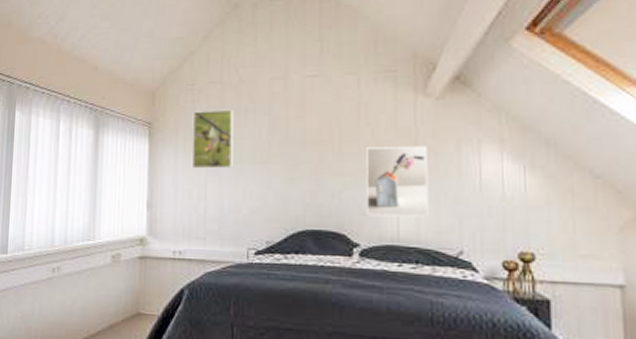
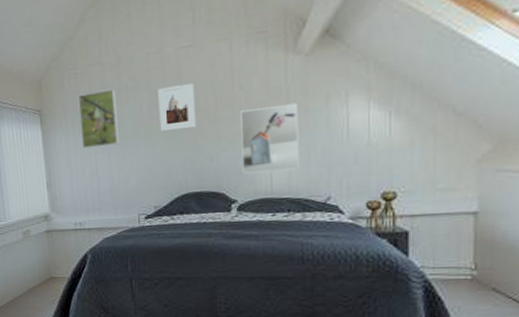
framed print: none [279,113,319,160] -> present [158,83,197,132]

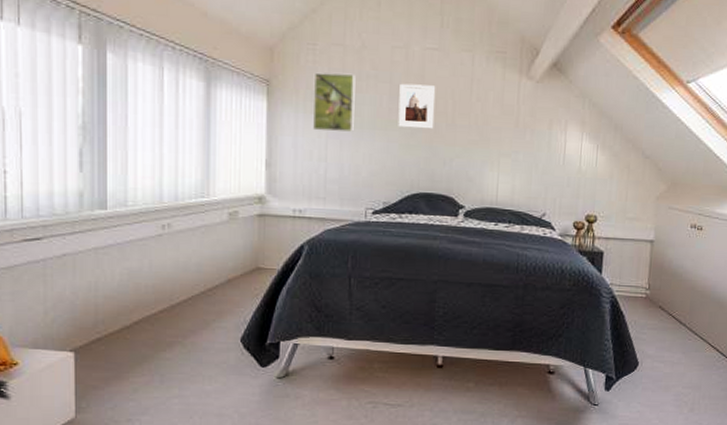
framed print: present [240,102,299,175] -> none [472,121,526,185]

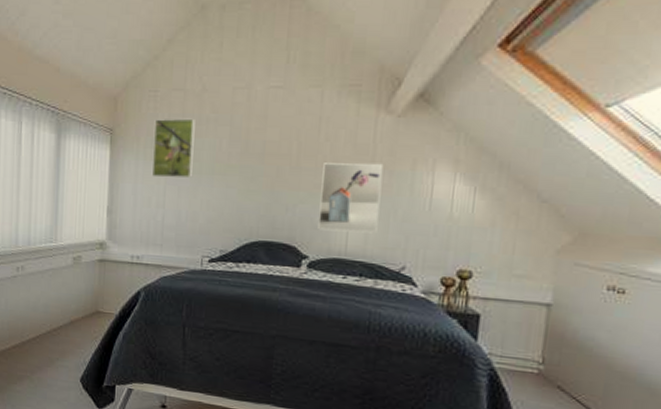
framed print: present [398,83,436,130] -> none [237,125,280,173]
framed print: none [472,121,526,185] -> present [318,163,384,234]

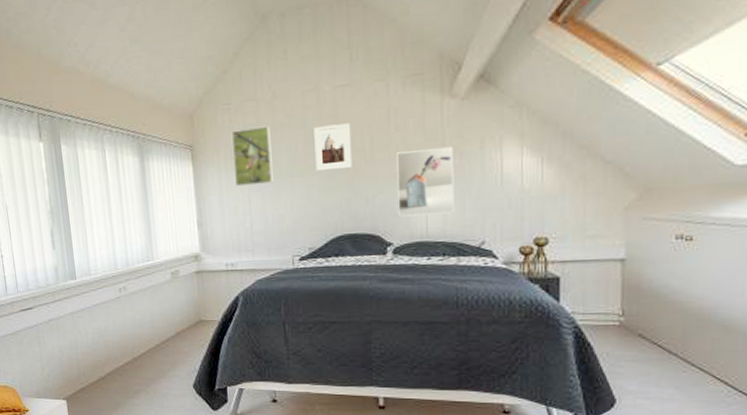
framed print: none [237,125,280,173] -> present [314,123,353,172]

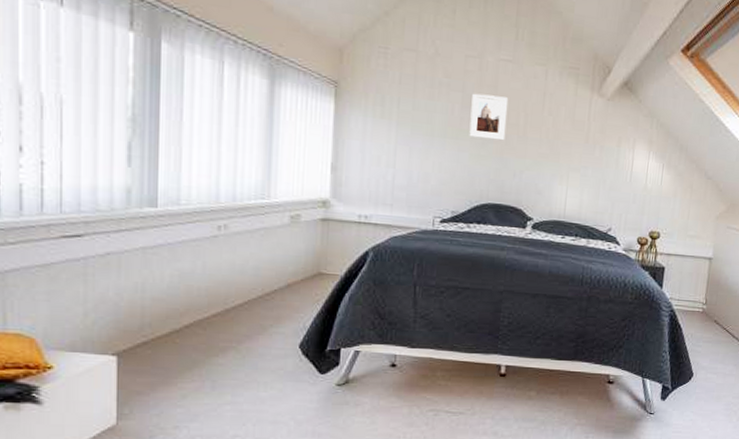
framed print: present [231,125,273,187] -> none [382,77,428,139]
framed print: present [396,146,455,217] -> none [541,135,596,199]

